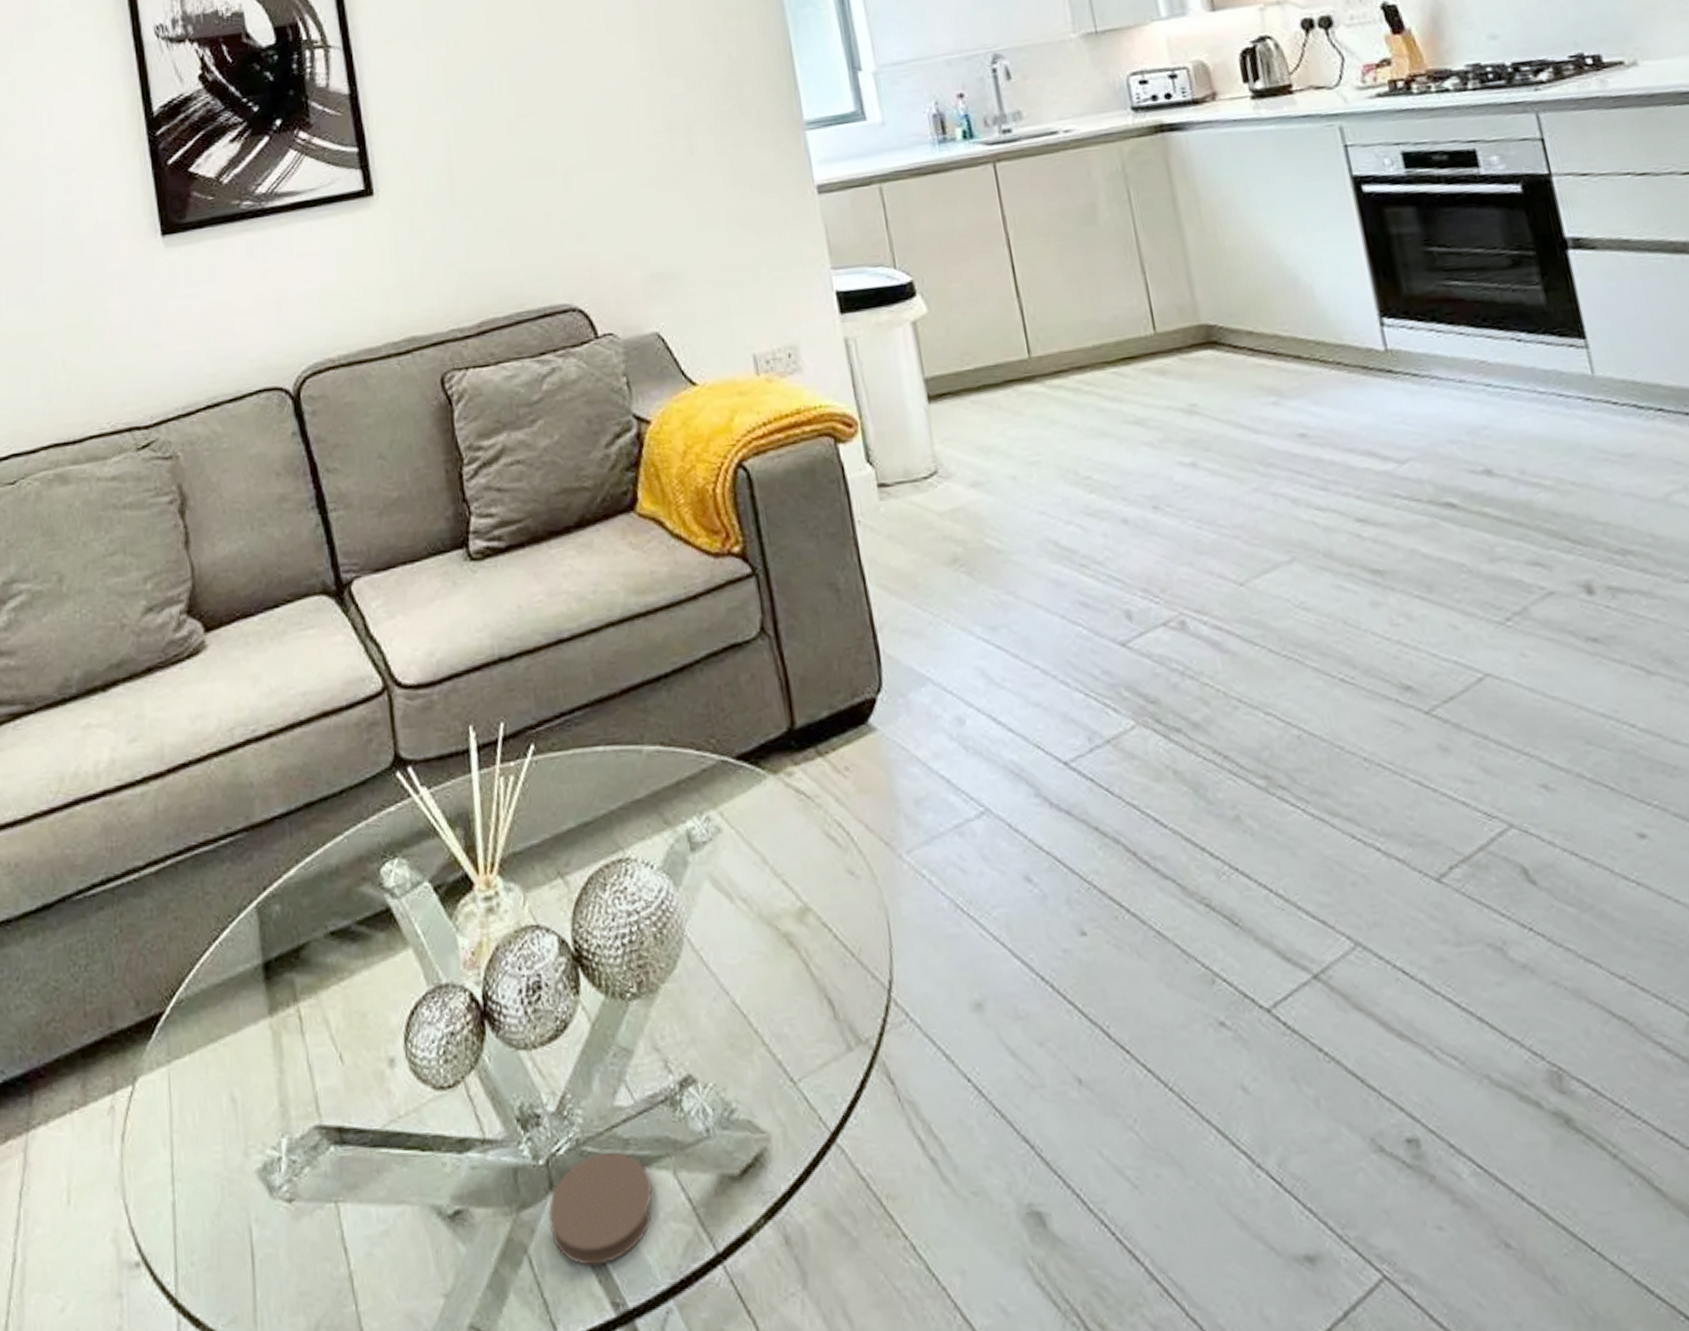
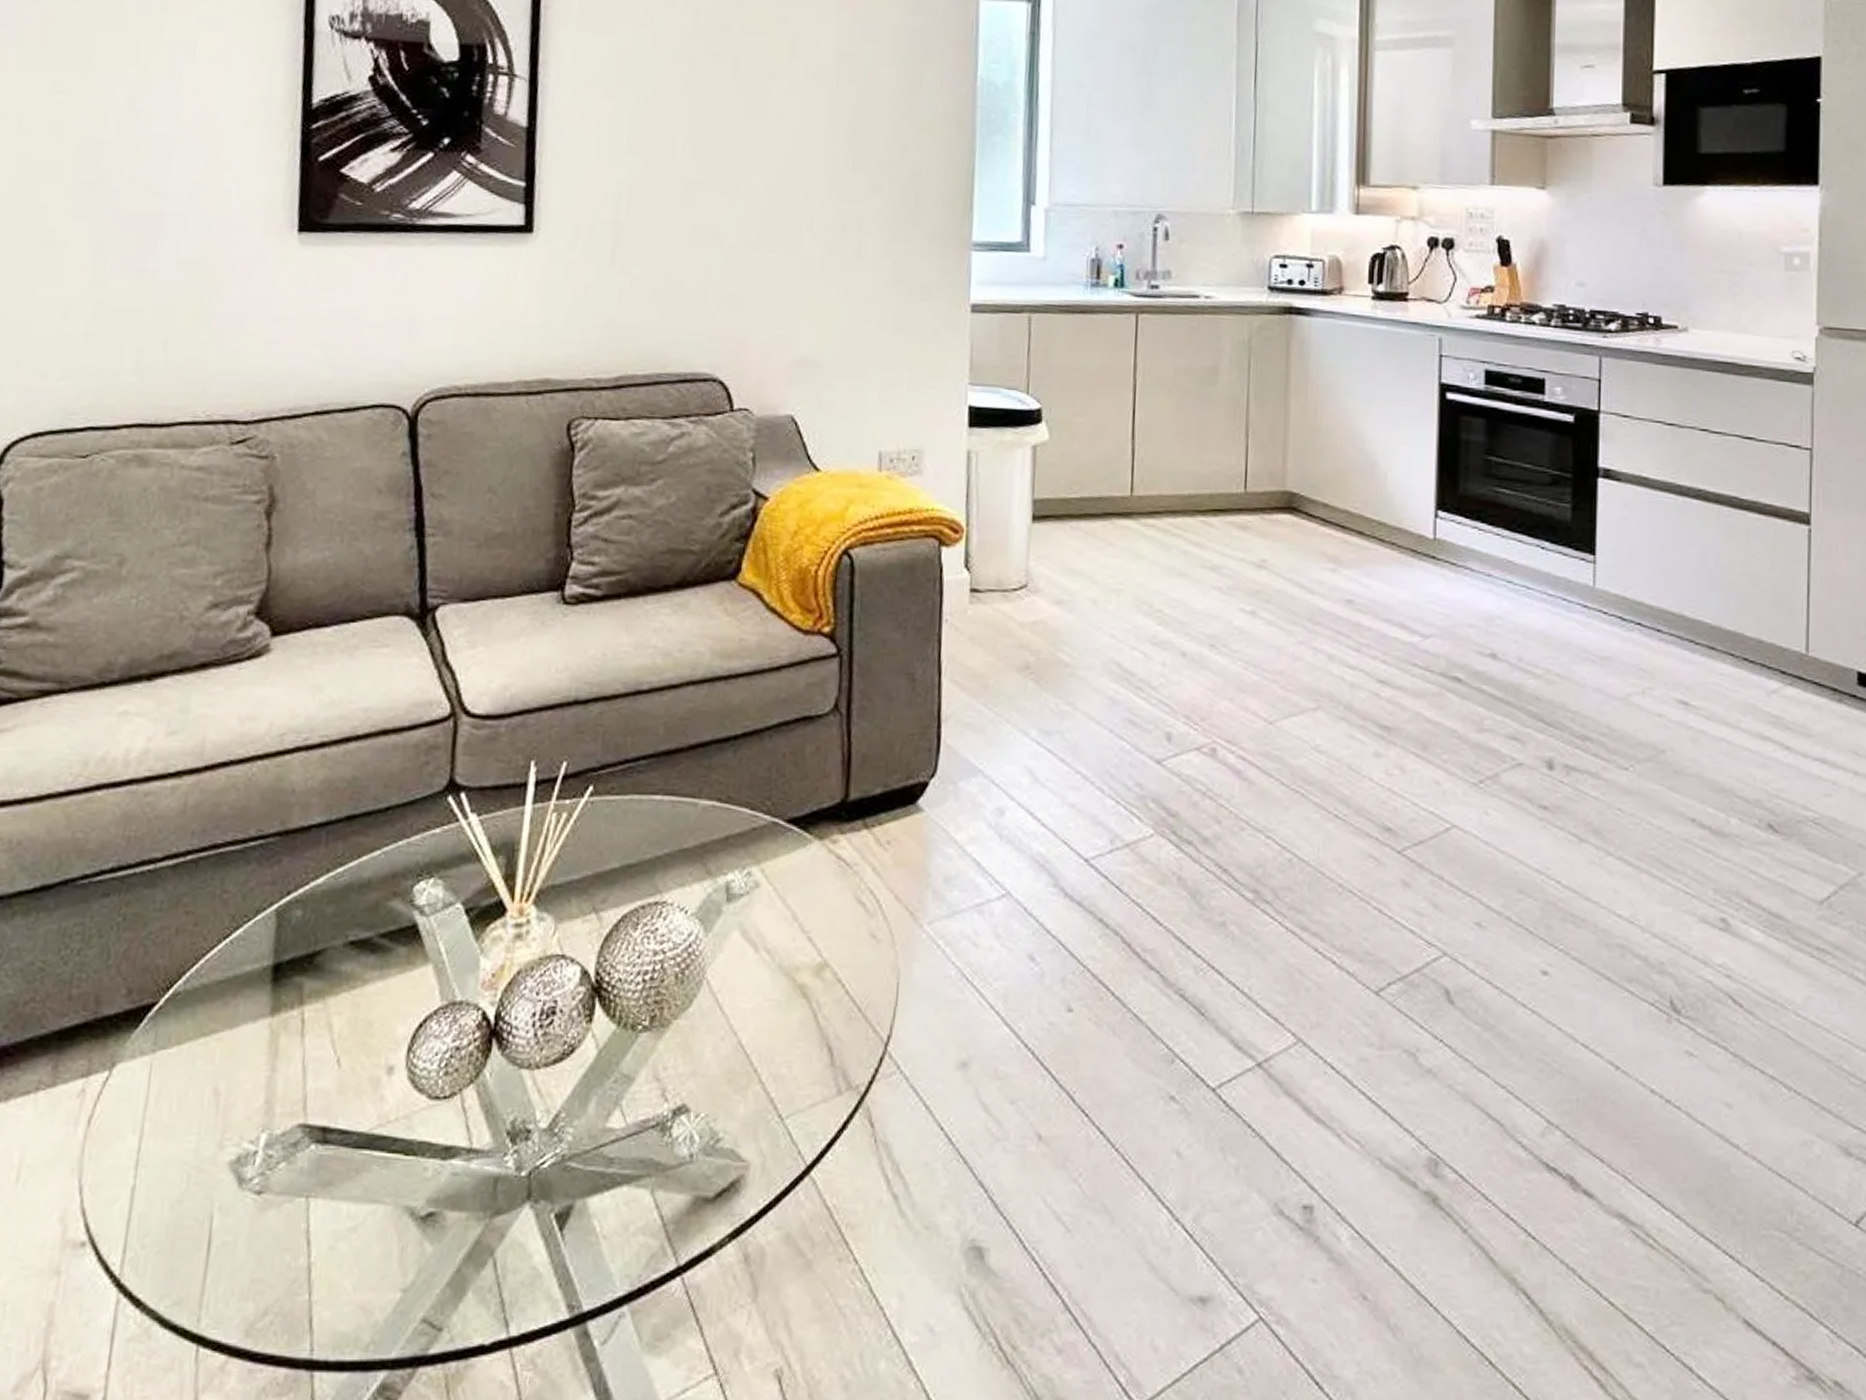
coaster: present [548,1152,653,1266] -> none [520,1169,629,1271]

